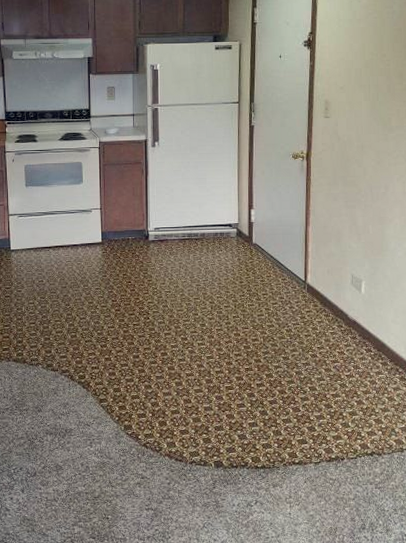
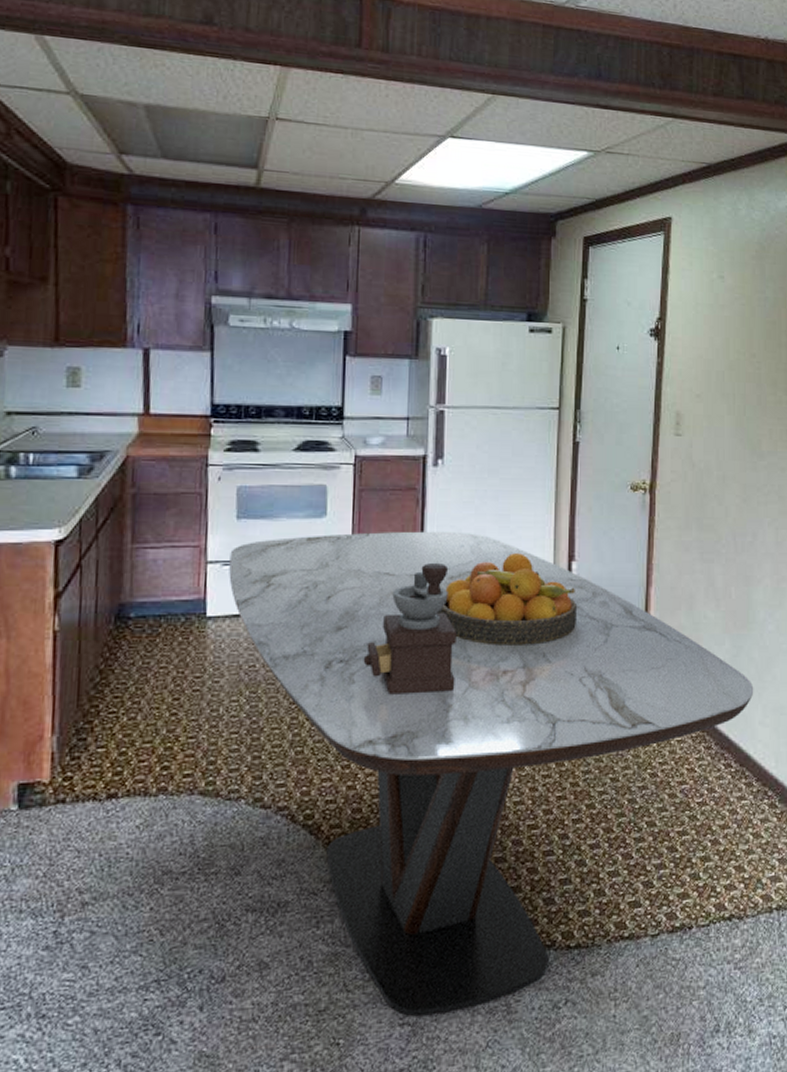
dining table: none [23,191,388,504] -> present [229,531,754,1016]
coffee grinder: none [111,213,173,300] -> present [363,563,456,695]
fruit bowl: none [159,205,256,267] -> present [437,553,578,646]

